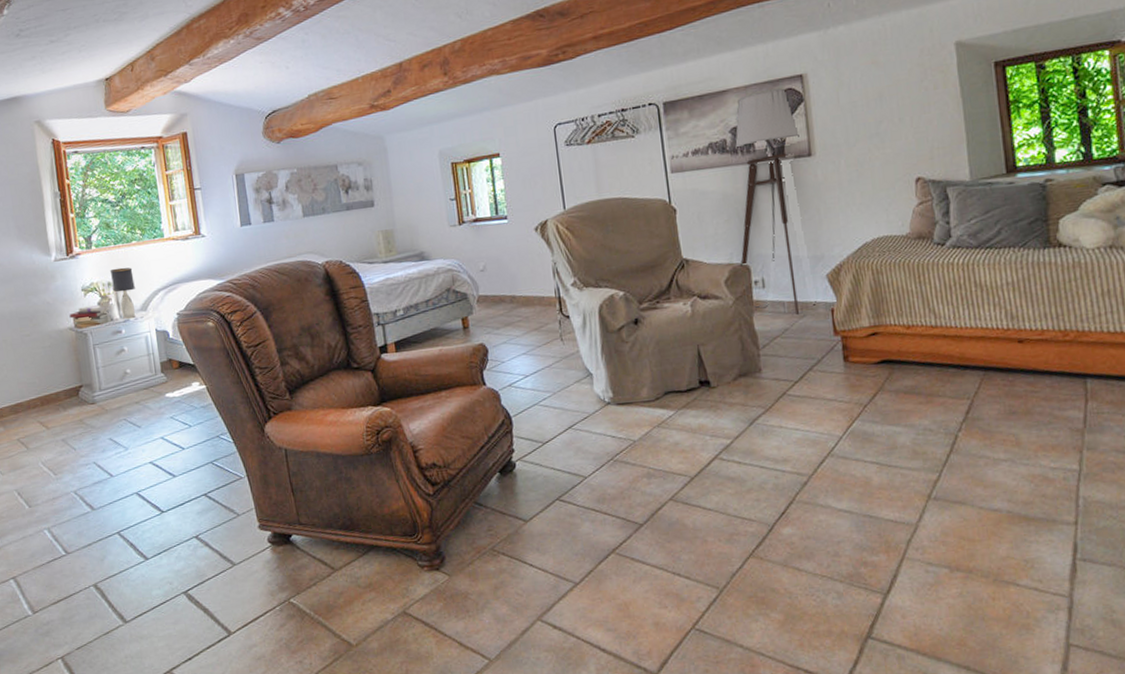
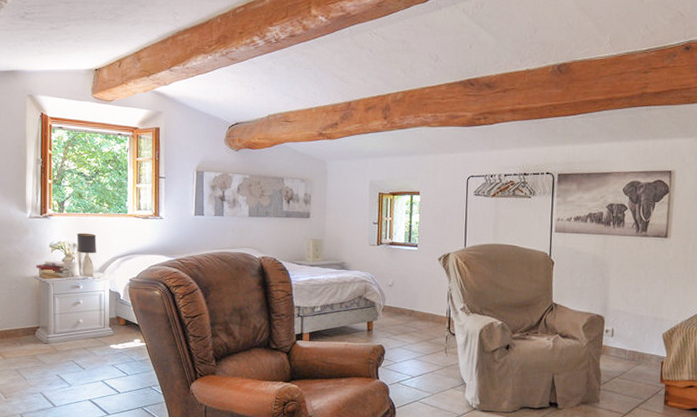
floor lamp: present [735,88,817,316] -> none [597,178,661,363]

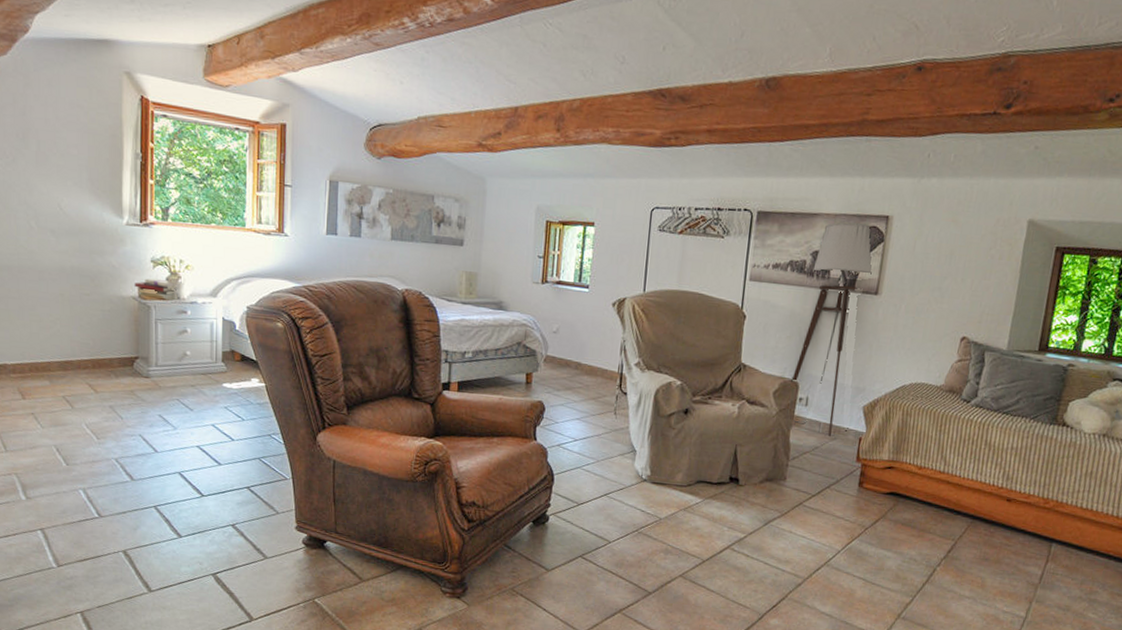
table lamp: present [76,232,96,278] -> none [183,247,208,303]
floor lamp: none [597,178,661,363] -> present [791,222,872,437]

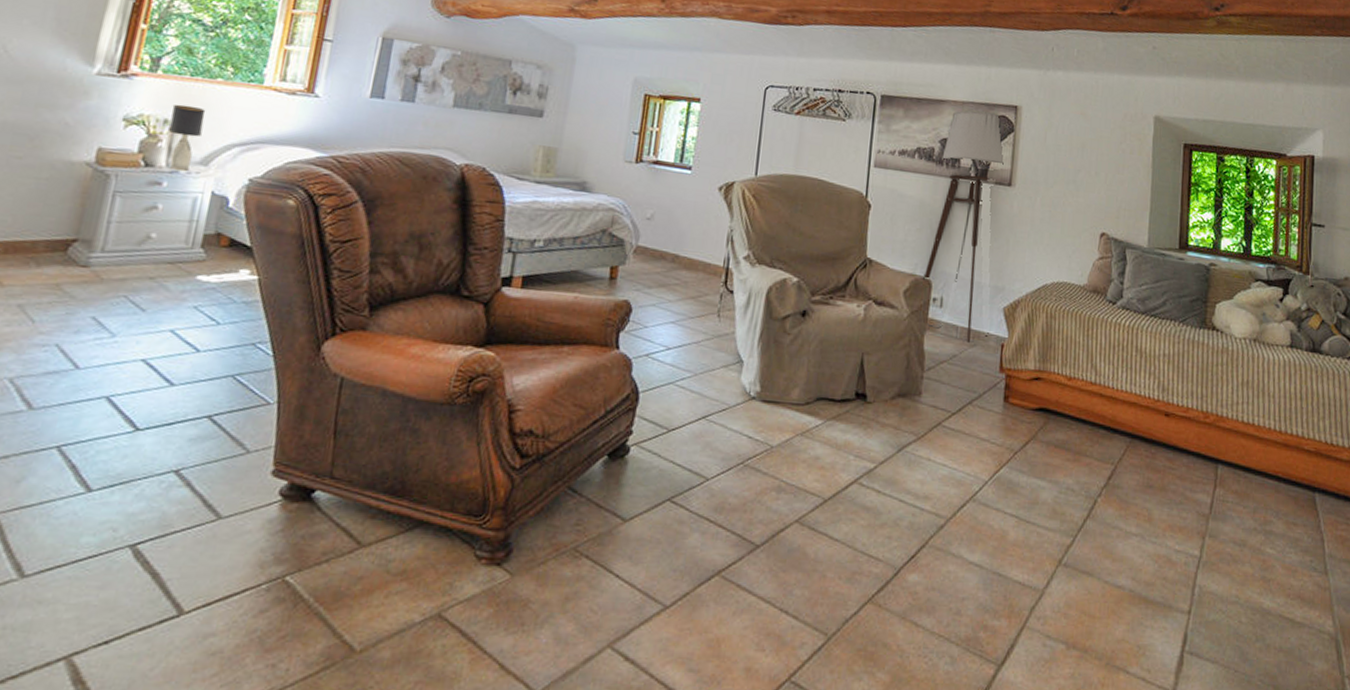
books: present [134,278,178,302] -> none [92,139,155,170]
table lamp: none [183,247,208,303] -> present [169,104,206,172]

